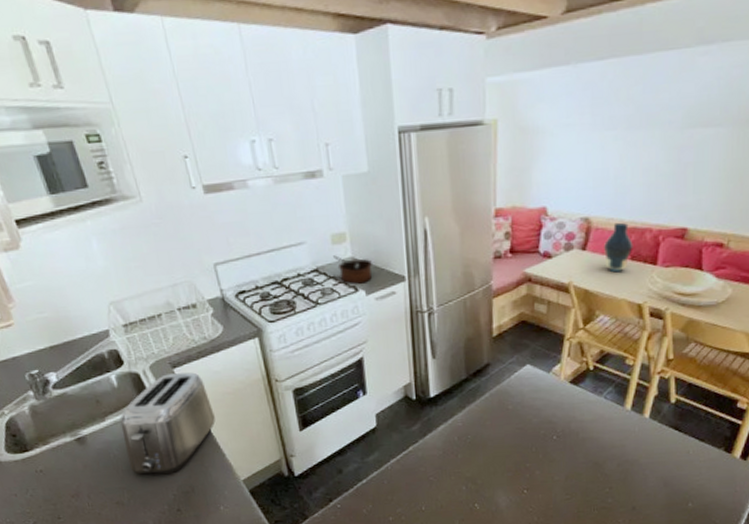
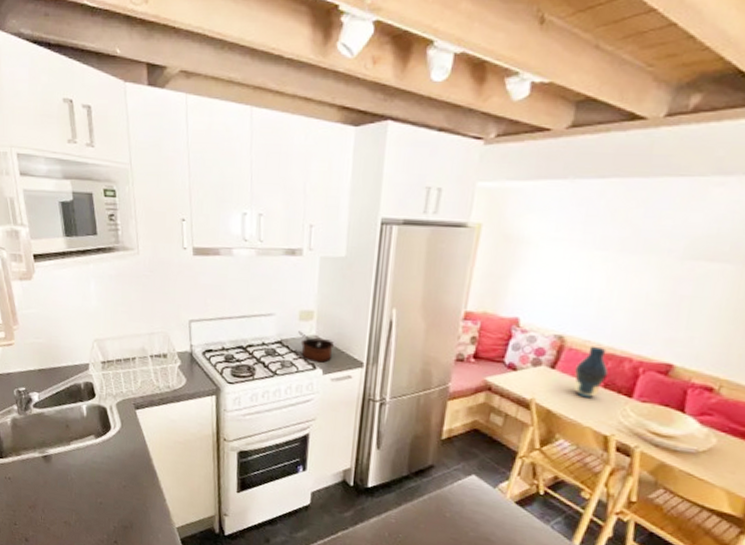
toaster: present [120,372,216,475] -> none [82,413,164,507]

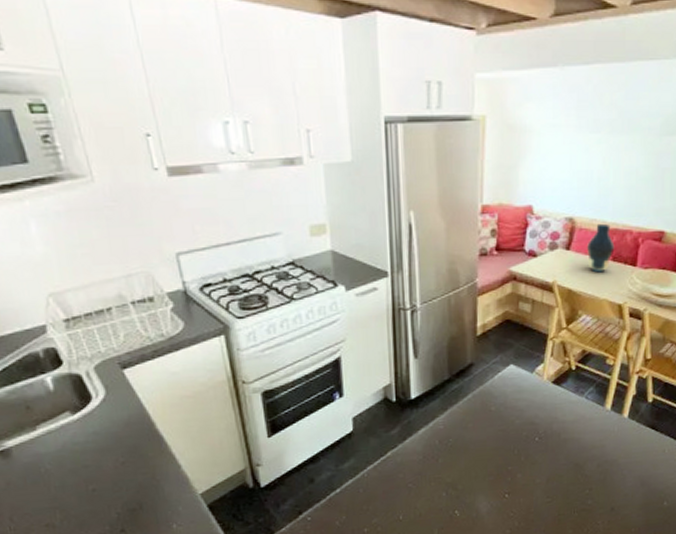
cooking pot: present [298,331,335,363] -> none [311,248,355,279]

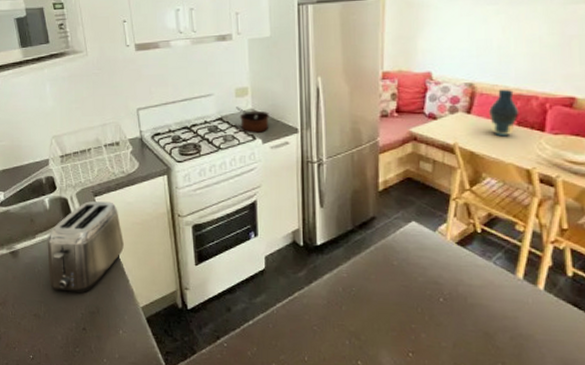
toaster: none [55,373,171,492] -> present [47,201,124,294]
cooking pot: none [311,248,355,279] -> present [236,107,270,133]

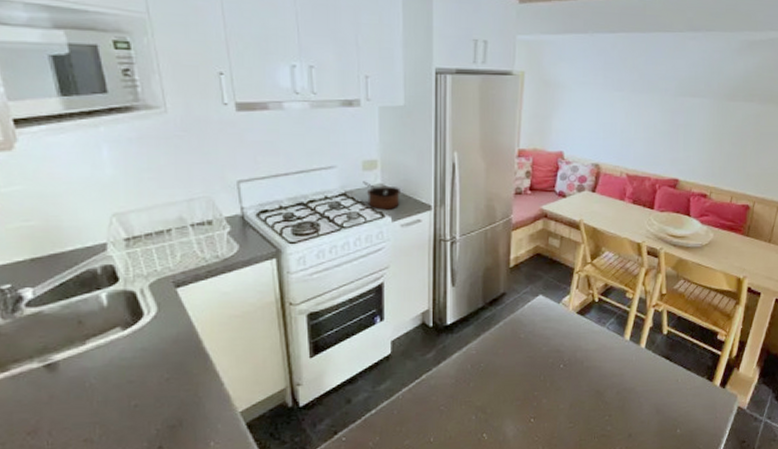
toaster: present [47,201,124,294] -> none [104,292,217,407]
vase: present [489,89,519,137] -> none [610,170,635,214]

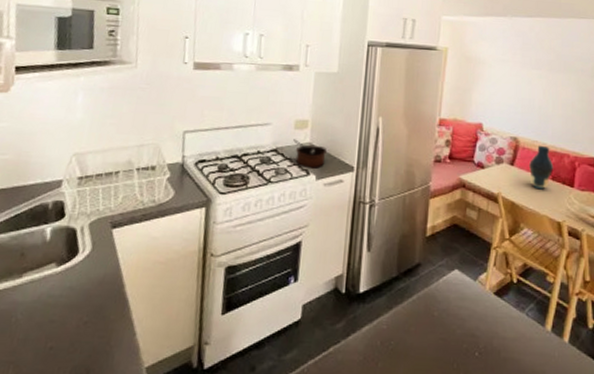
vase: none [610,170,635,214] -> present [529,145,554,190]

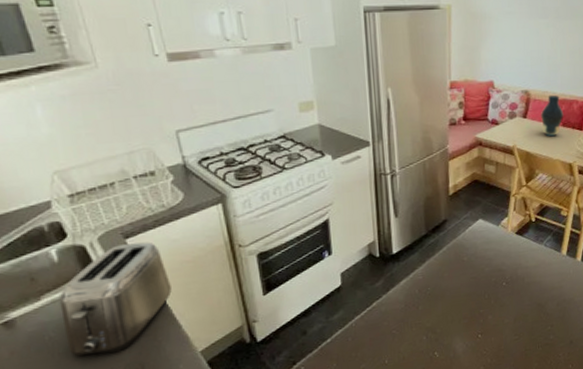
toaster: none [27,233,140,351] -> present [59,242,172,357]
cooking pot: present [293,139,328,169] -> none [301,122,340,150]

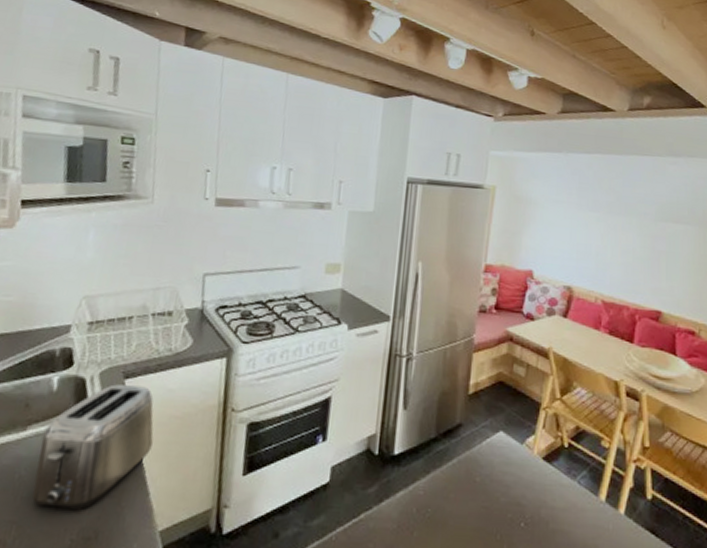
vase: present [541,94,564,137] -> none [584,295,612,345]

